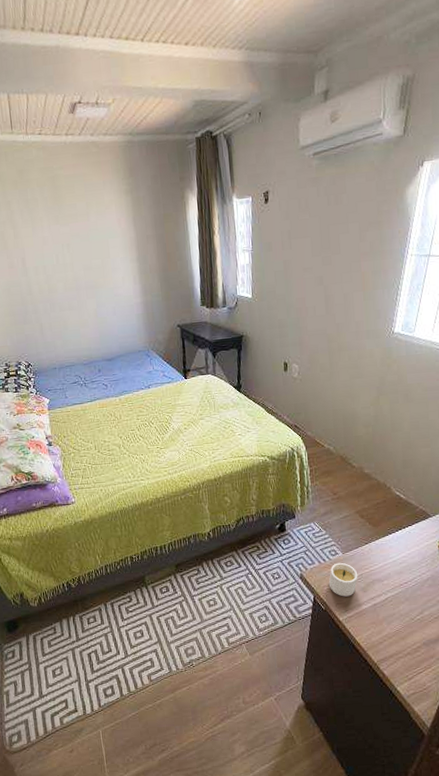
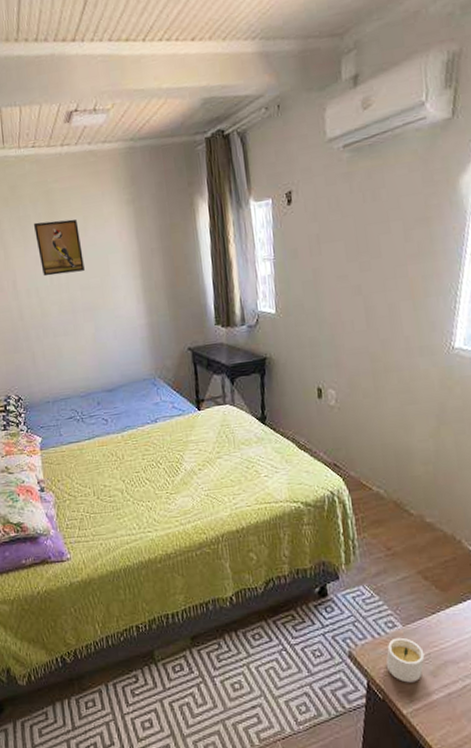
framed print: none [40,204,87,256] -> present [33,219,85,277]

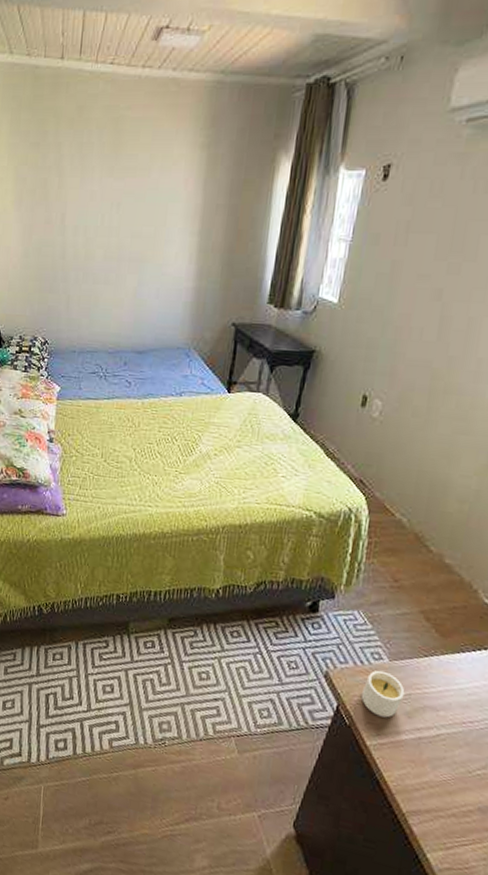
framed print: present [33,219,85,277] -> none [94,152,143,216]

